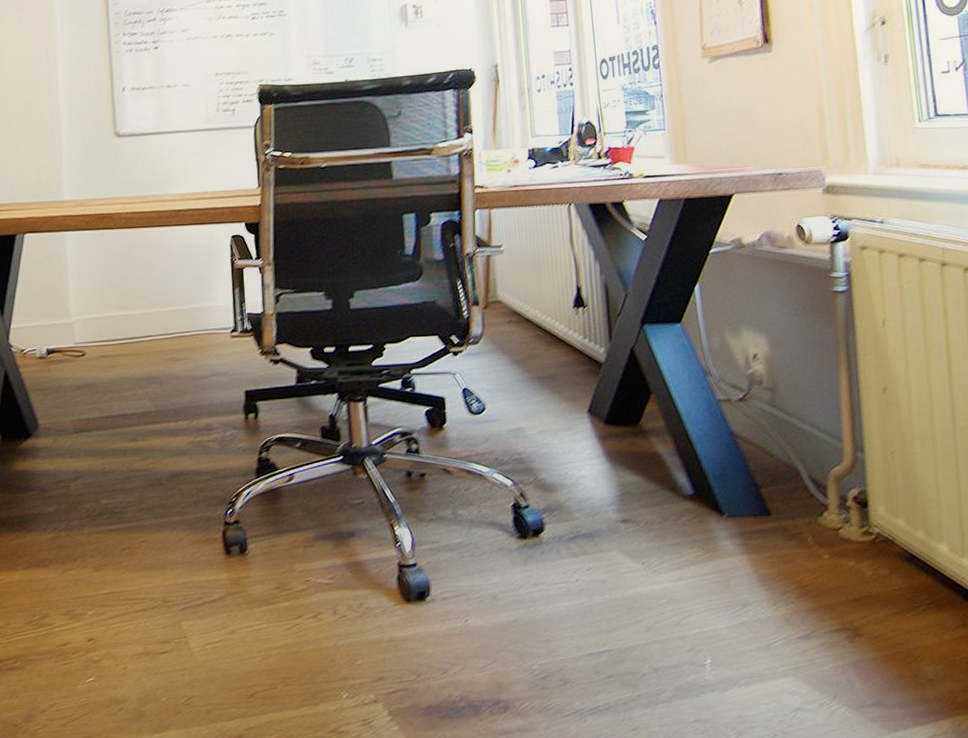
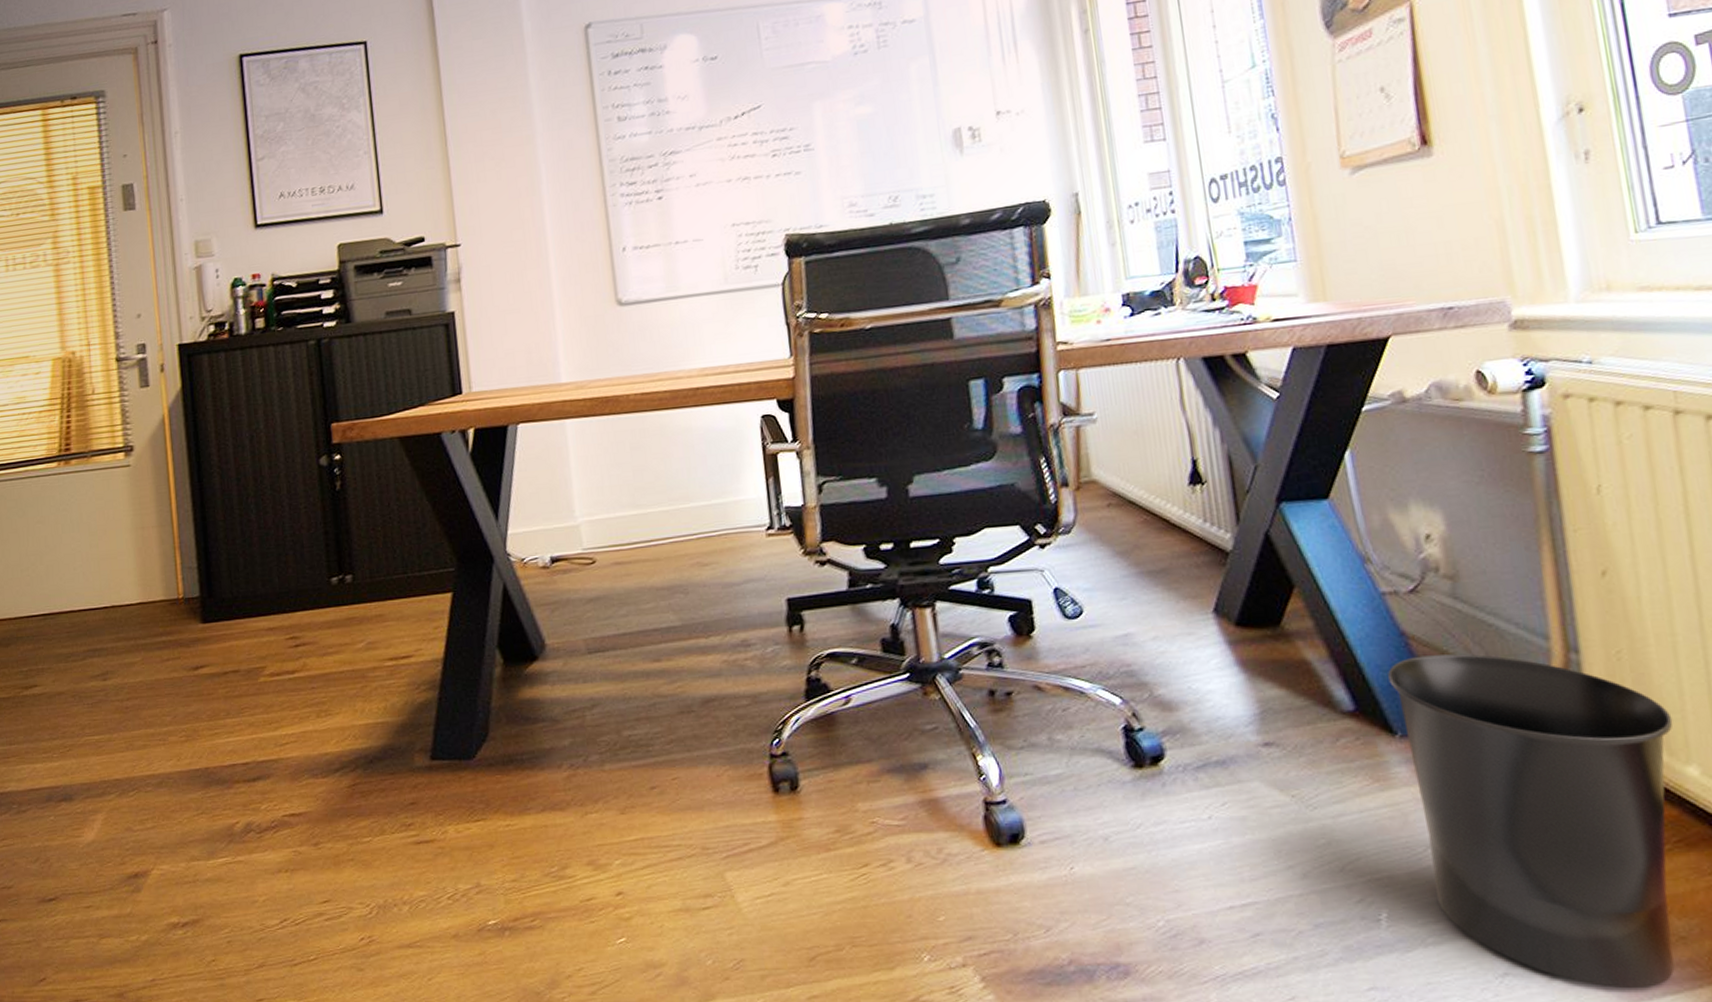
waste bin: none [720,451,931,721] -> present [1388,654,1675,989]

